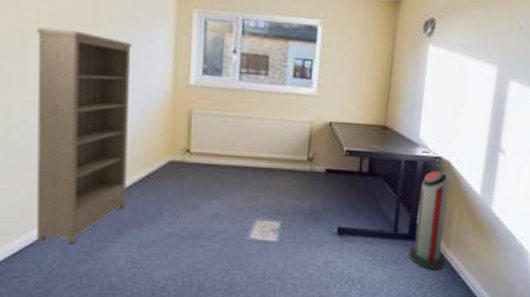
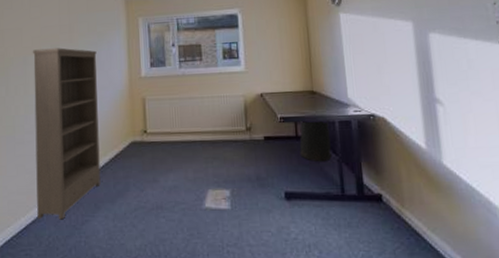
trash can: none [360,155,395,199] -> present [299,120,332,161]
air purifier: present [409,170,450,270] -> none [359,127,404,233]

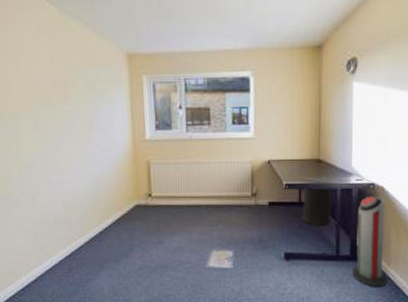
bookshelf: present [32,48,101,220] -> none [22,104,104,279]
air purifier: none [359,127,404,233] -> present [352,195,388,287]

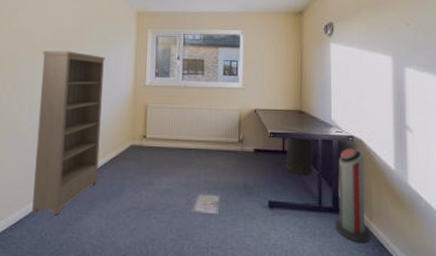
bookshelf: none [22,104,104,279] -> present [32,50,105,216]

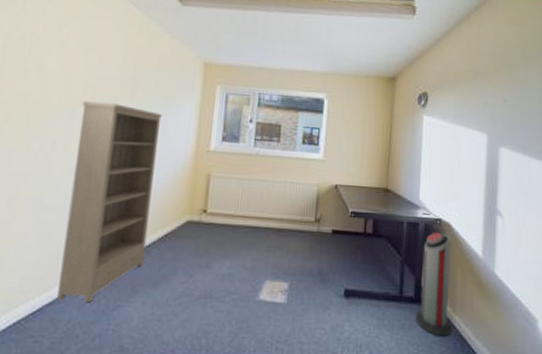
trash can: present [285,136,313,175] -> none [365,217,398,261]

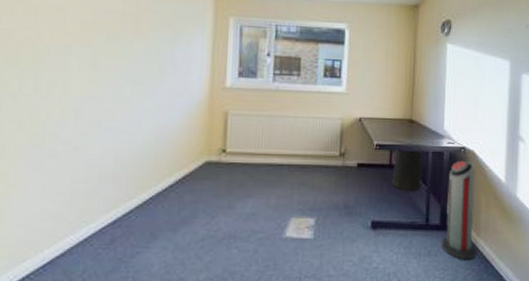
bookshelf: present [57,101,162,303] -> none [69,38,171,252]
trash can: none [365,217,398,261] -> present [391,148,423,191]

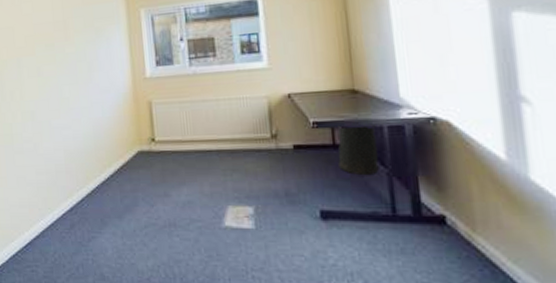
air purifier: present [442,160,477,260] -> none [415,134,476,262]

